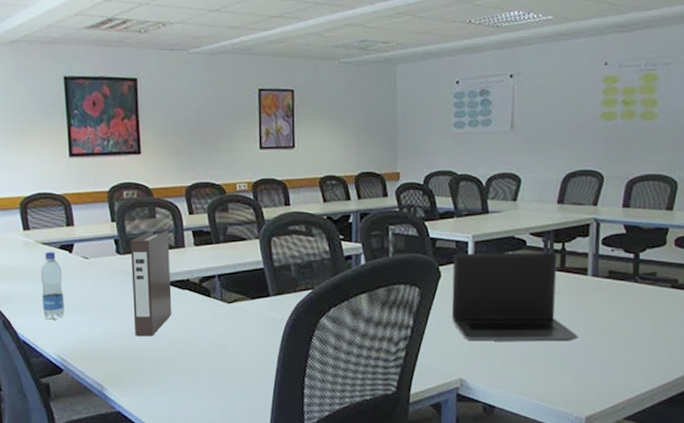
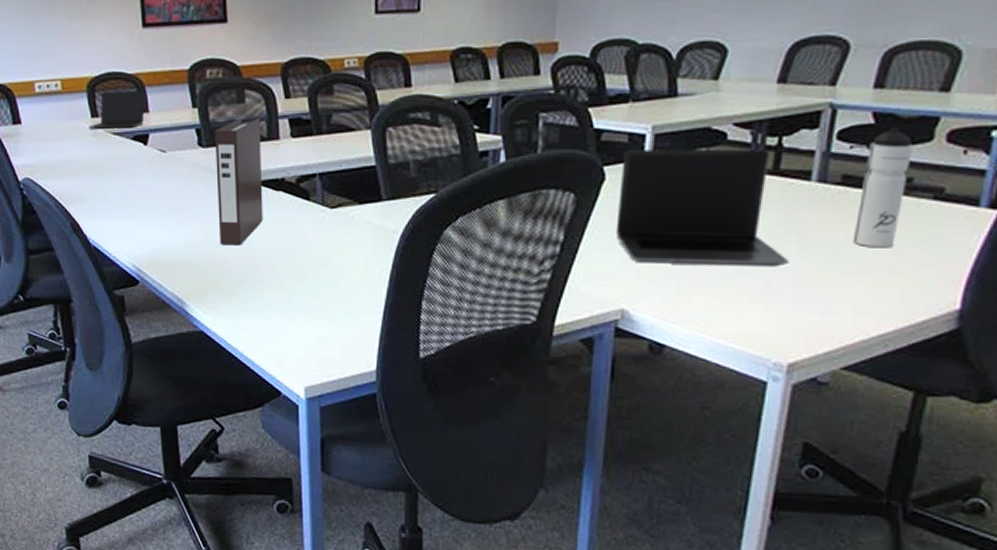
laptop: none [20,207,70,240] -> present [88,90,145,129]
bottle: present [40,252,64,320] -> none [112,144,139,223]
water bottle: none [620,235,654,325] -> present [852,127,913,248]

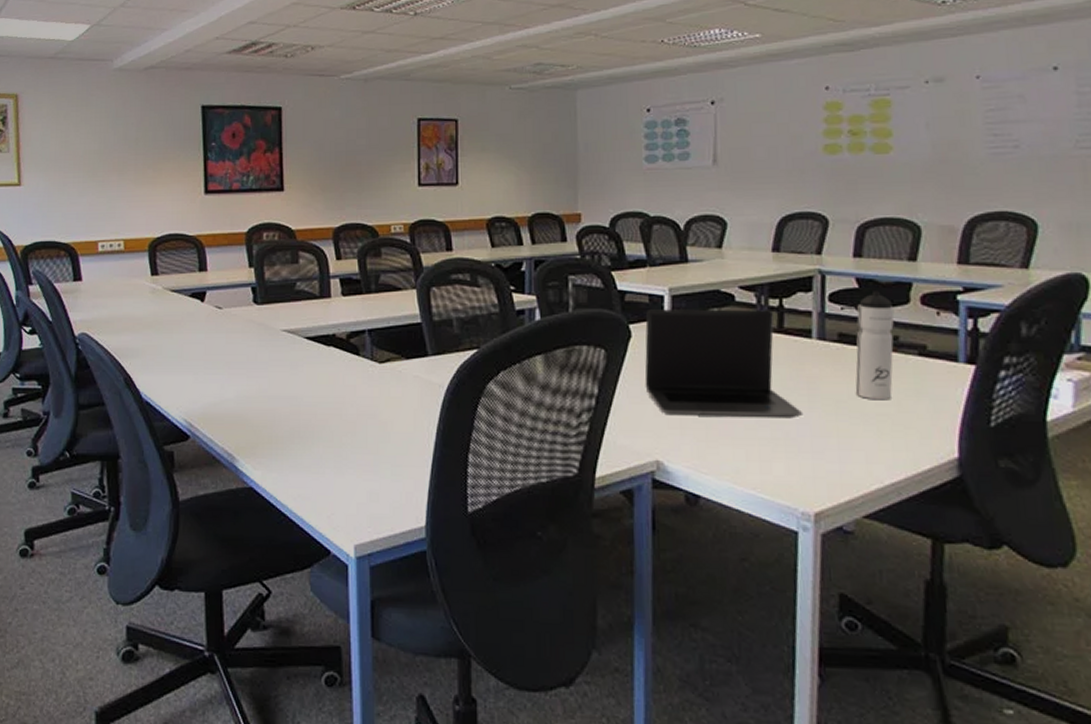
laptop: present [88,90,145,129] -> none [147,250,204,286]
binder: present [214,117,263,246] -> none [269,277,315,400]

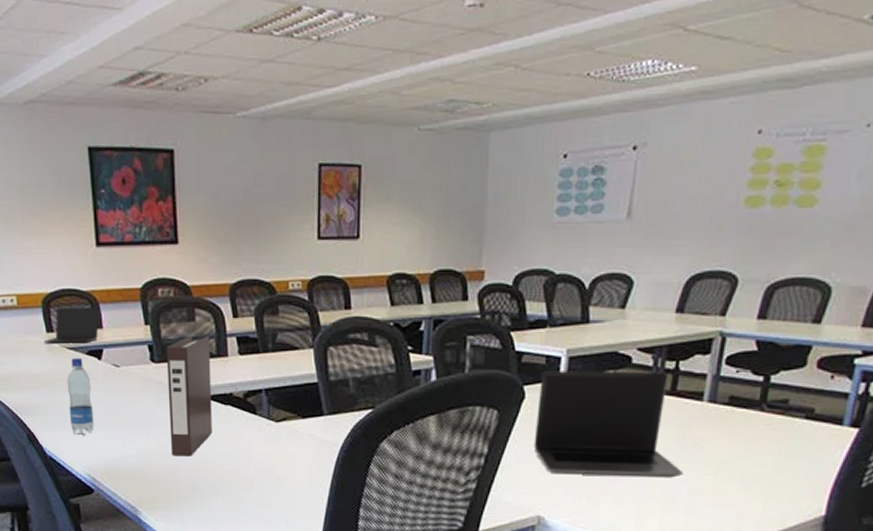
laptop: none [147,250,204,286] -> present [43,306,99,343]
bottle: none [168,301,194,378] -> present [67,358,94,435]
binder: none [269,277,315,400] -> present [166,335,213,457]
water bottle: present [855,291,895,400] -> none [737,354,790,462]

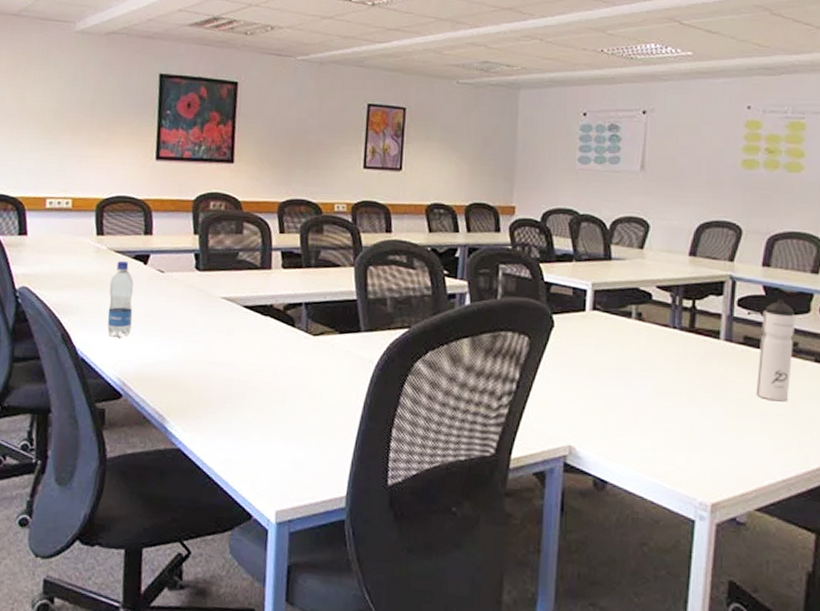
laptop: present [43,306,99,343] -> none [92,212,151,248]
binder: present [166,335,213,457] -> none [206,247,256,366]
laptop computer: present [533,371,684,478] -> none [563,302,707,414]
water bottle: none [737,354,790,462] -> present [756,299,796,402]

